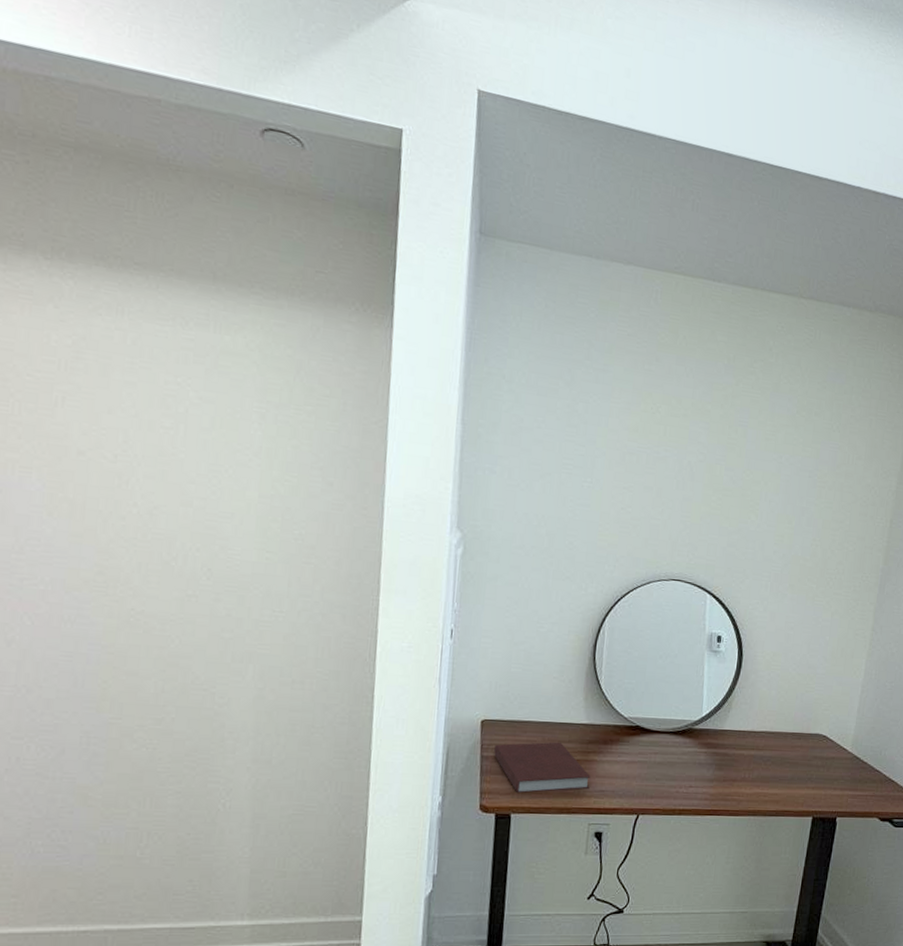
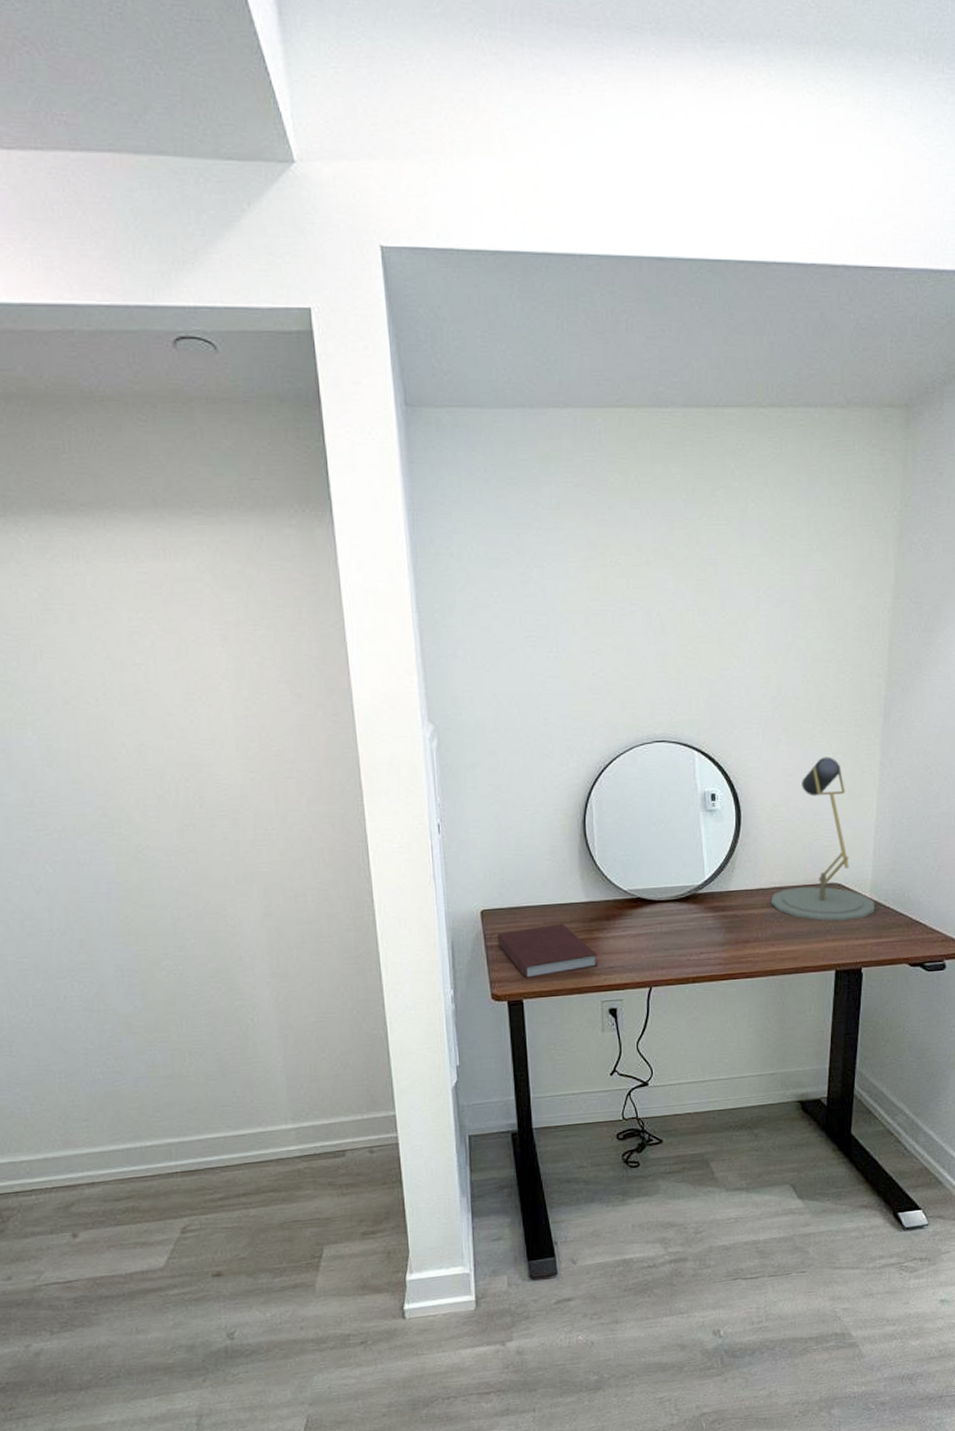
desk lamp: none [760,616,855,771] -> present [771,756,875,921]

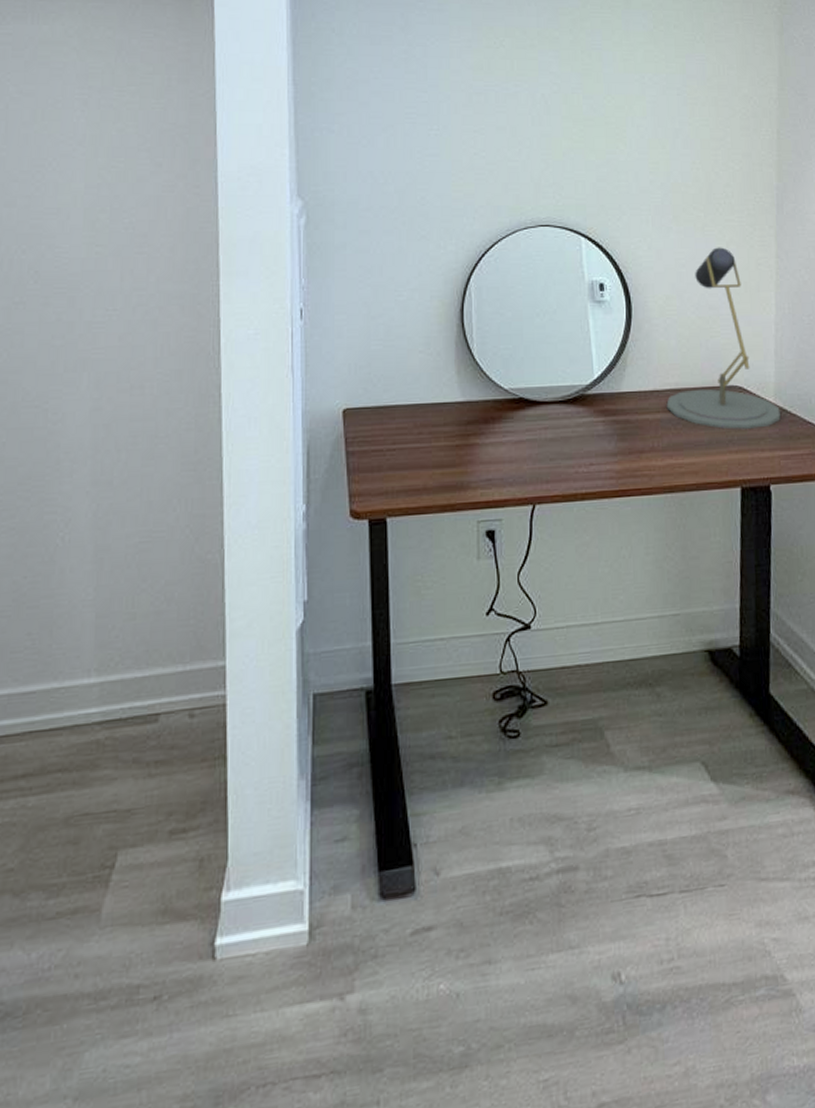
notebook: present [497,923,598,979] -> none [360,426,474,493]

